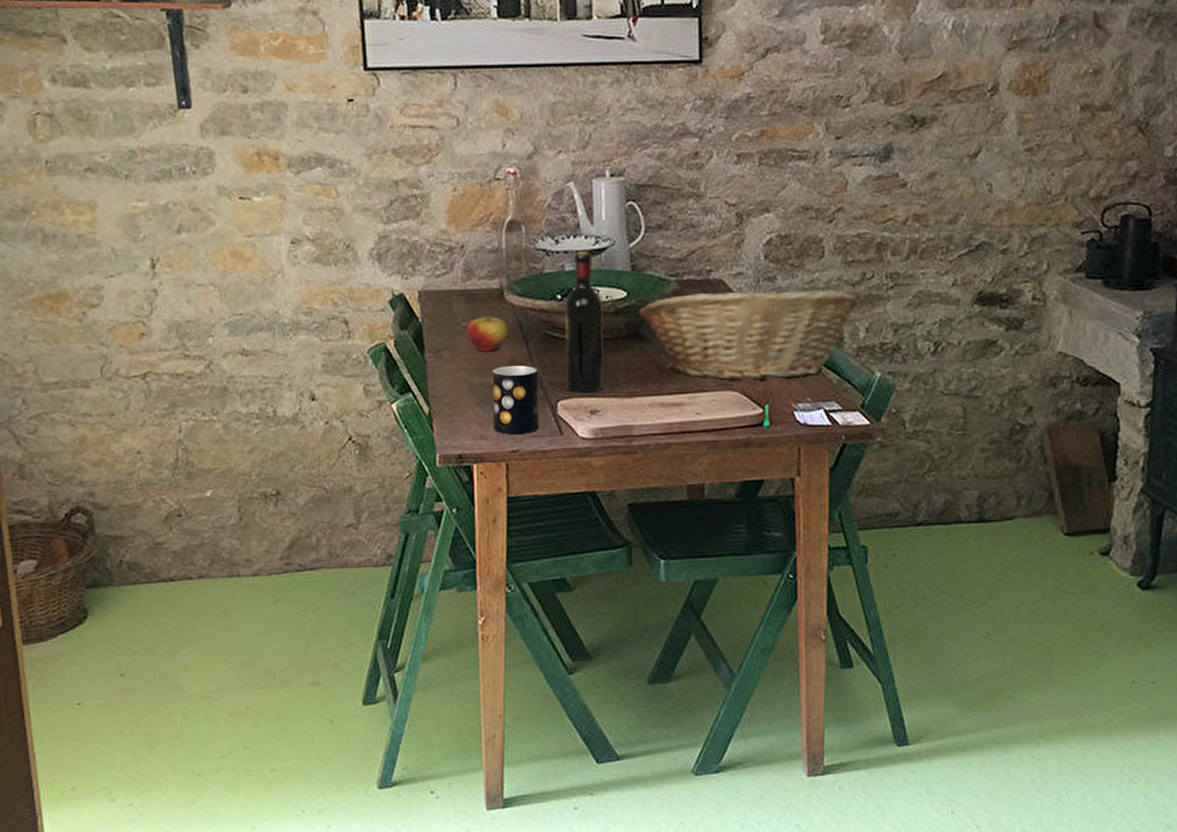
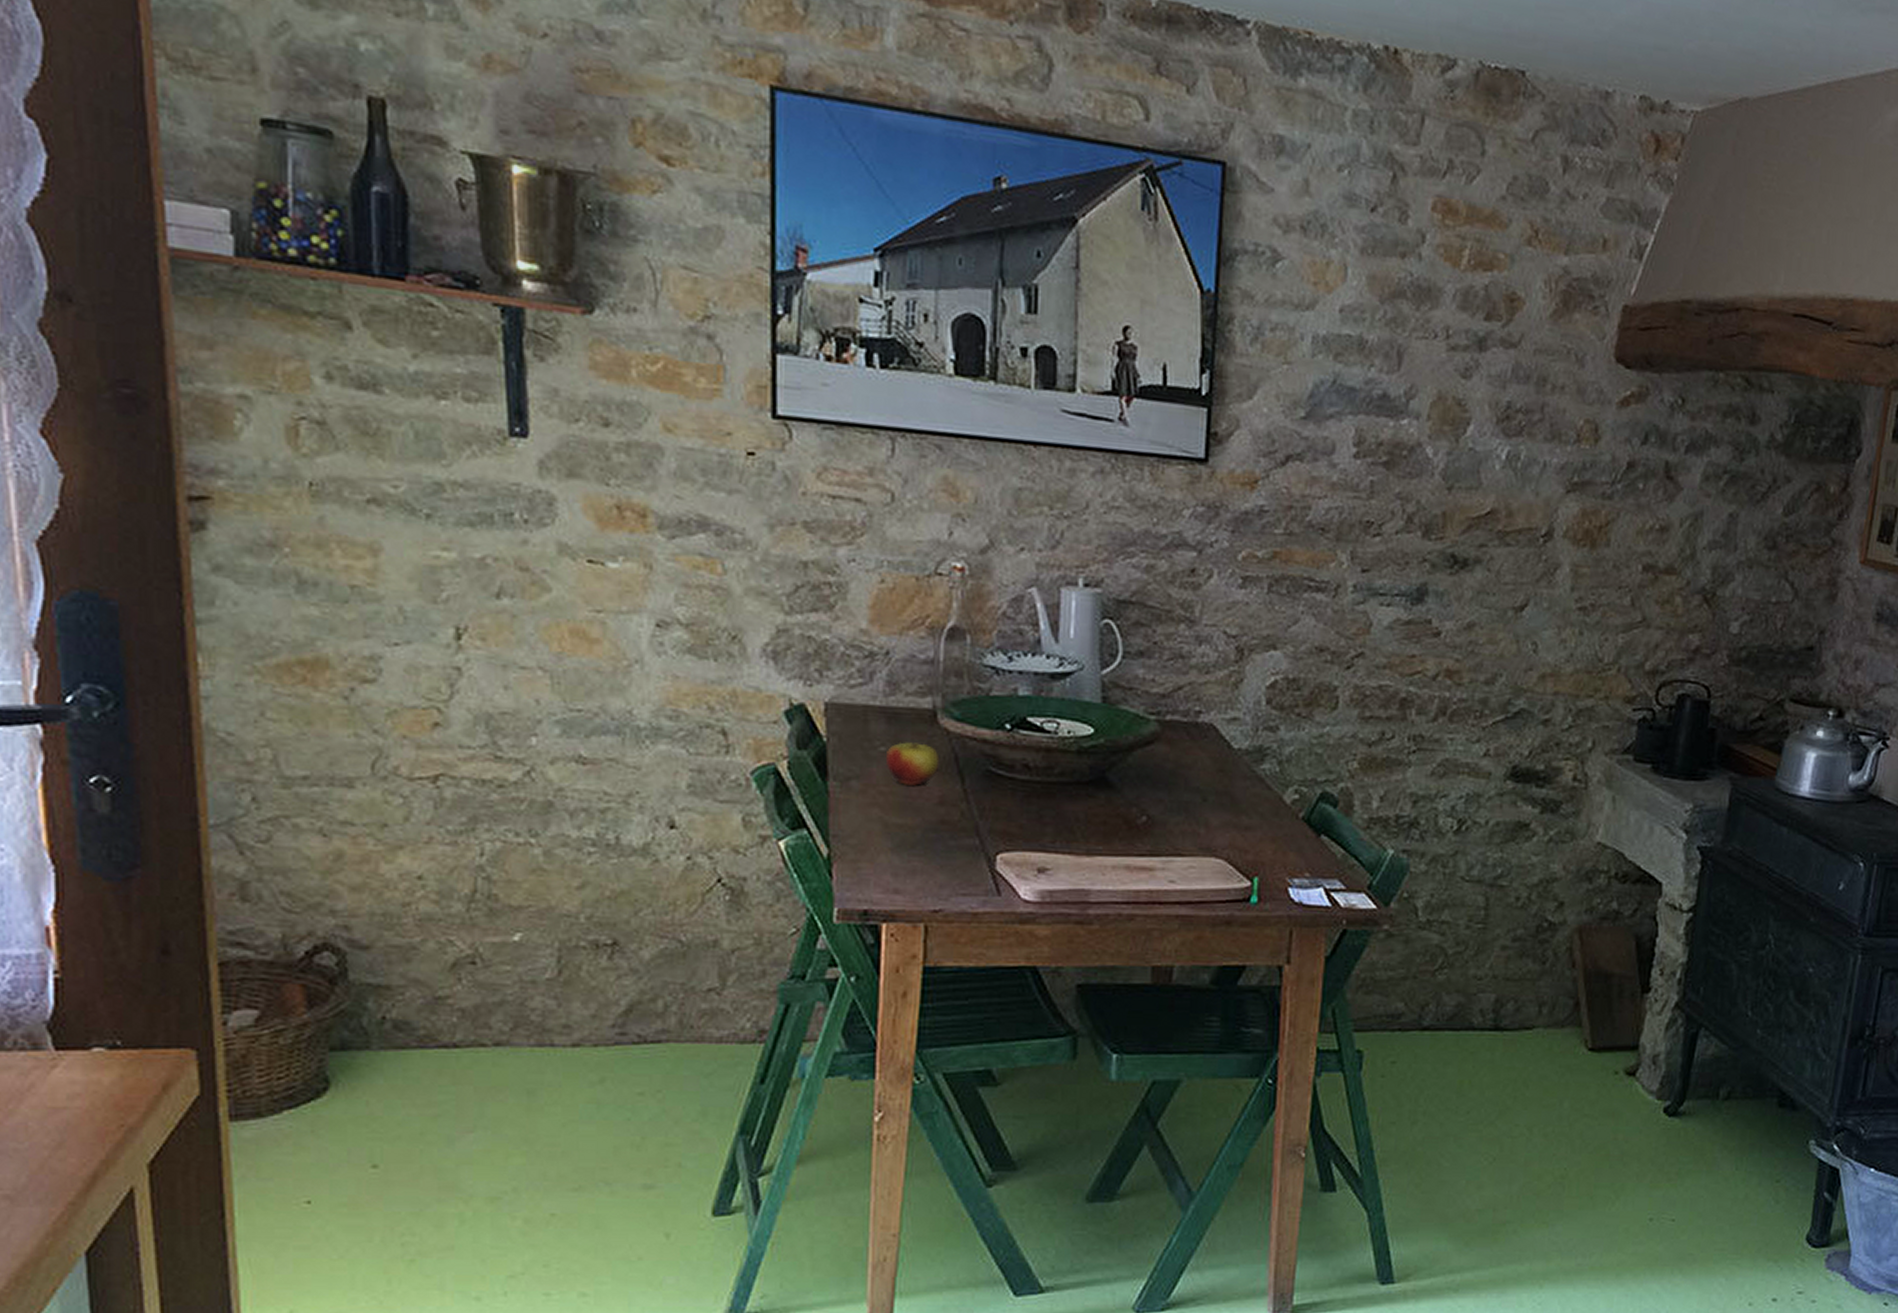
mug: present [492,365,539,434] -> none [911,805,975,890]
wine bottle: present [564,251,604,393] -> none [1009,673,1063,846]
fruit basket: present [638,286,857,381] -> none [1106,734,1373,848]

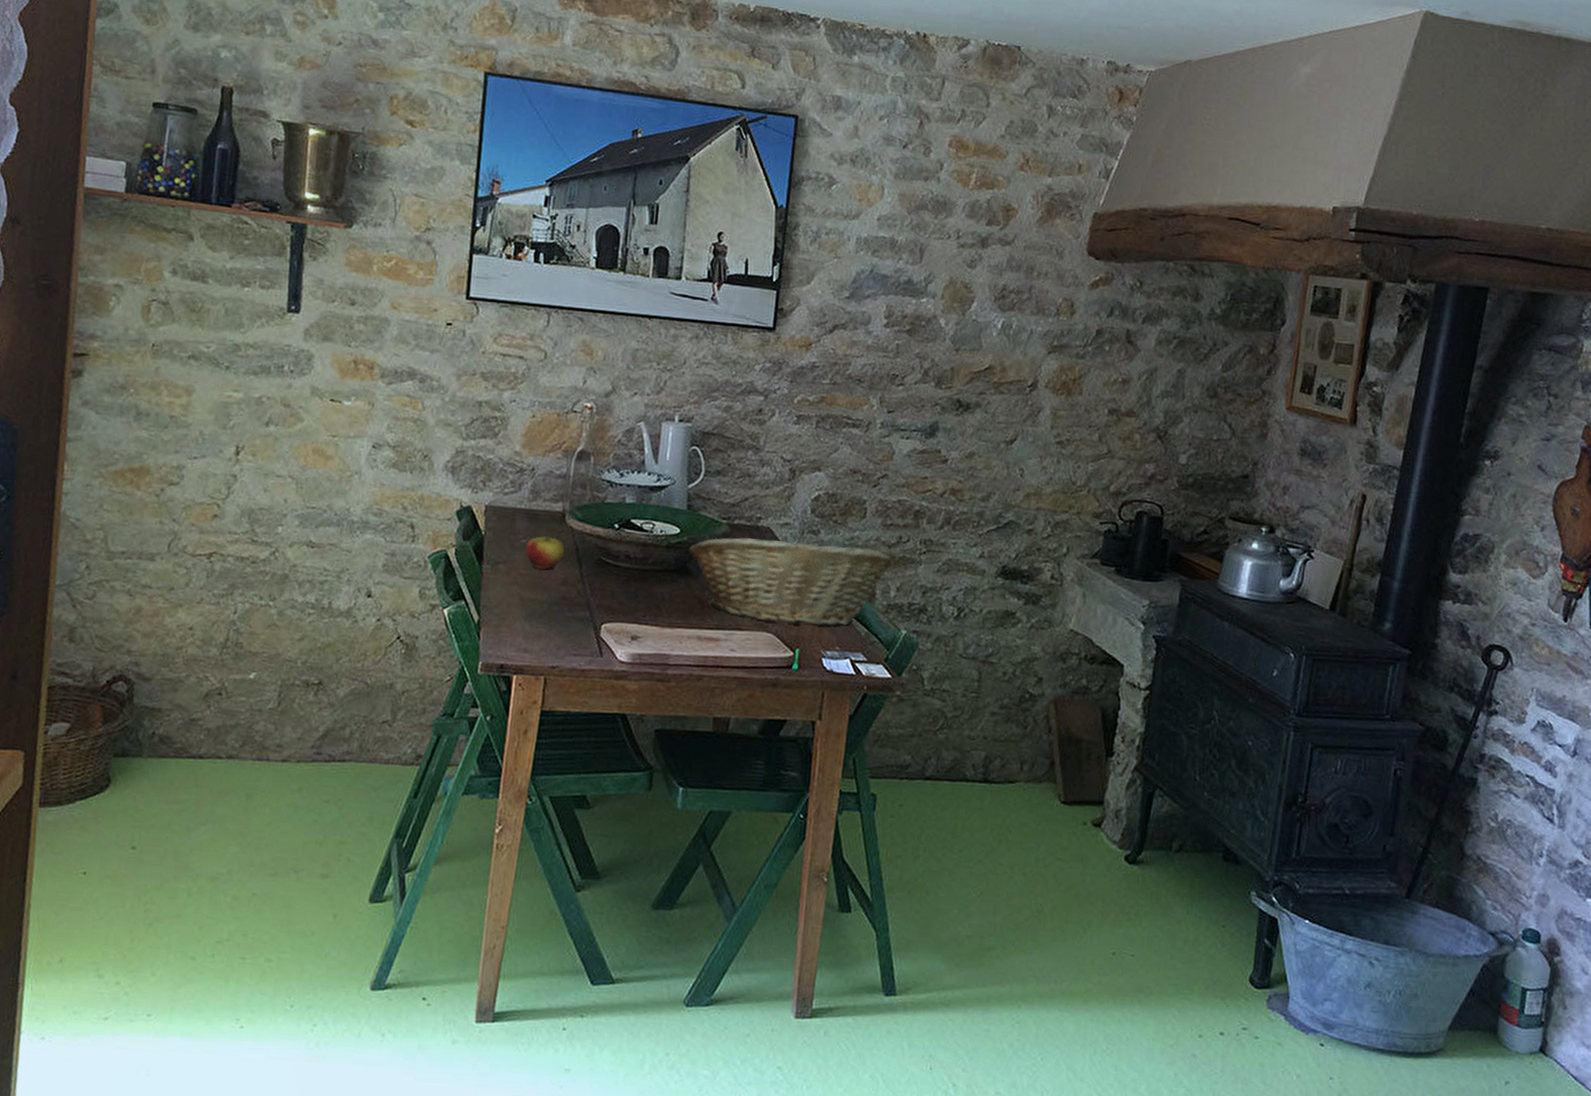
fruit basket: none [1106,734,1373,848] -> present [688,536,892,627]

